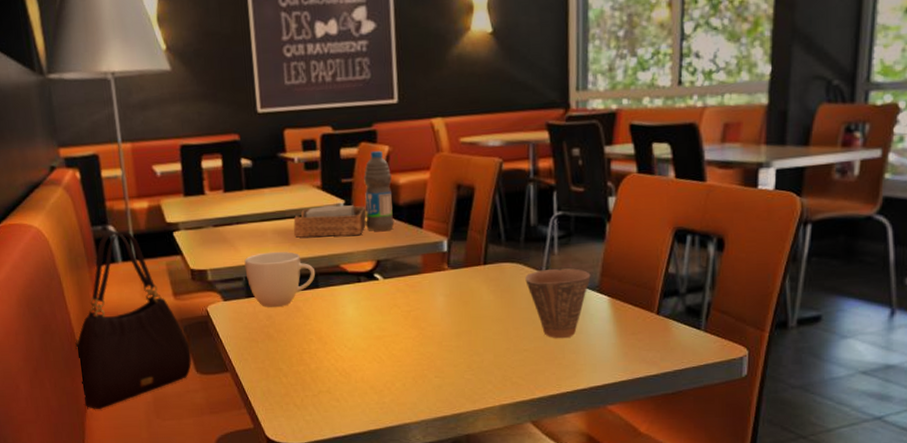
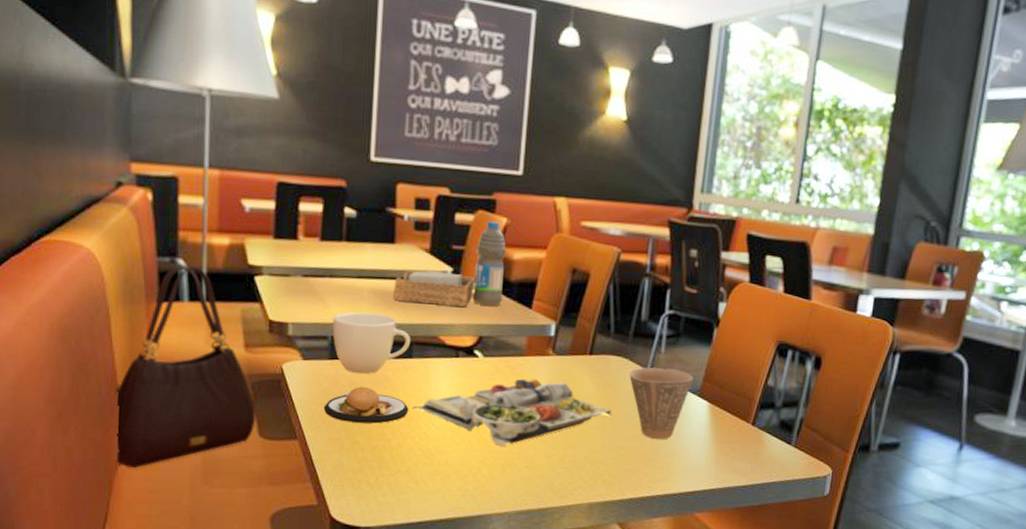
burger: none [247,318,322,352] -> present [323,386,409,424]
food tray: none [324,294,513,360] -> present [412,378,612,446]

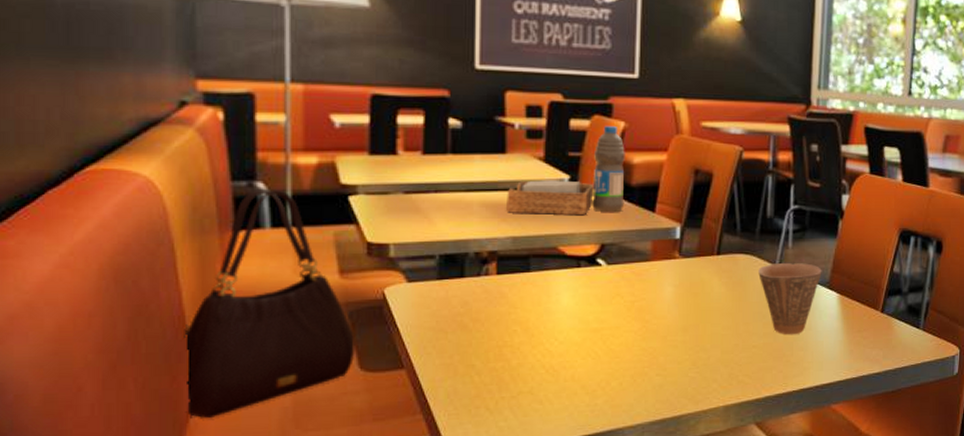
burger: present [323,386,409,424] -> none [433,305,529,345]
cup: present [332,312,411,374] -> none [440,227,528,292]
food tray: present [412,378,612,446] -> none [532,284,744,356]

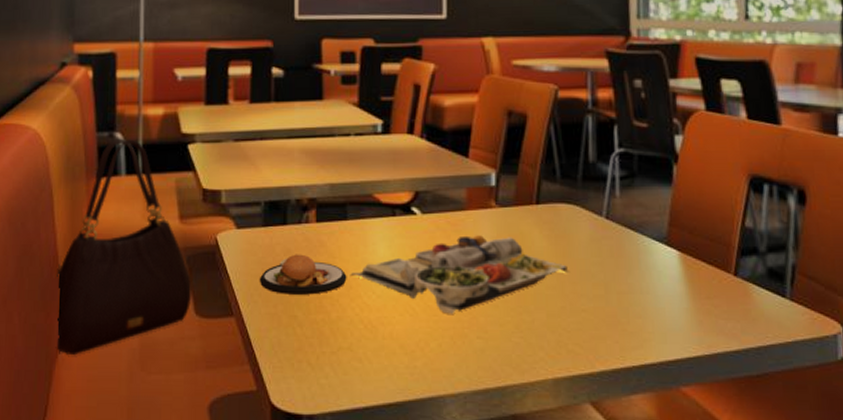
burger: none [433,305,529,345] -> present [259,254,347,295]
napkin holder: present [506,180,594,216] -> none [324,125,407,162]
food tray: none [532,284,744,356] -> present [350,235,569,314]
water bottle: present [592,125,625,213] -> none [405,68,437,159]
cup: present [758,262,822,335] -> none [583,213,658,299]

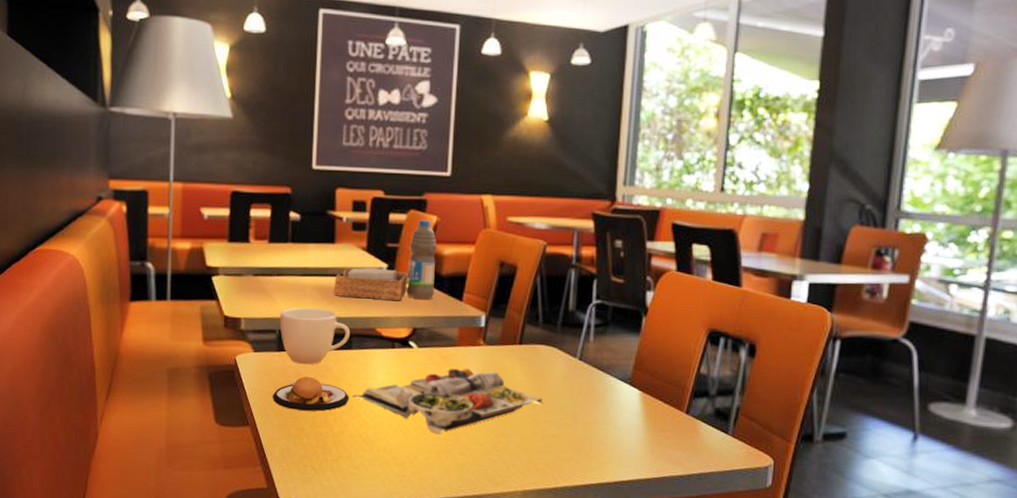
handbag: present [55,138,192,354] -> none [92,267,213,451]
cup: none [265,174,345,239] -> present [279,307,351,364]
napkin holder: none [324,125,407,162] -> present [334,267,408,301]
water bottle: none [405,68,437,159] -> present [406,219,437,300]

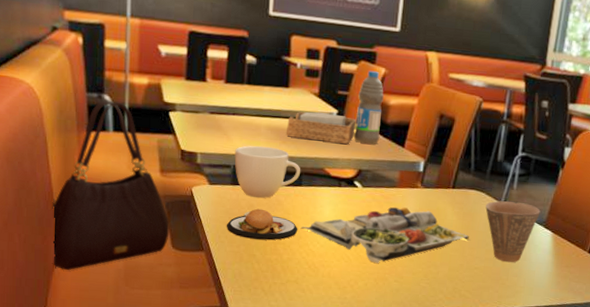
handbag: none [92,267,213,451] -> present [52,99,170,270]
cup: none [559,356,624,429] -> present [485,200,541,263]

